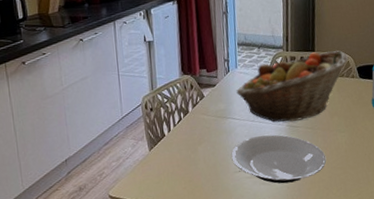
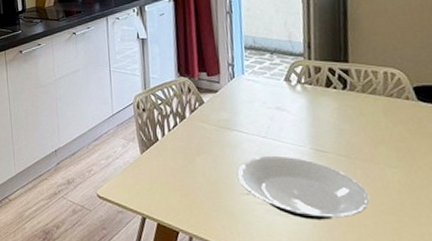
fruit basket: present [236,50,349,123] -> none [243,63,400,144]

